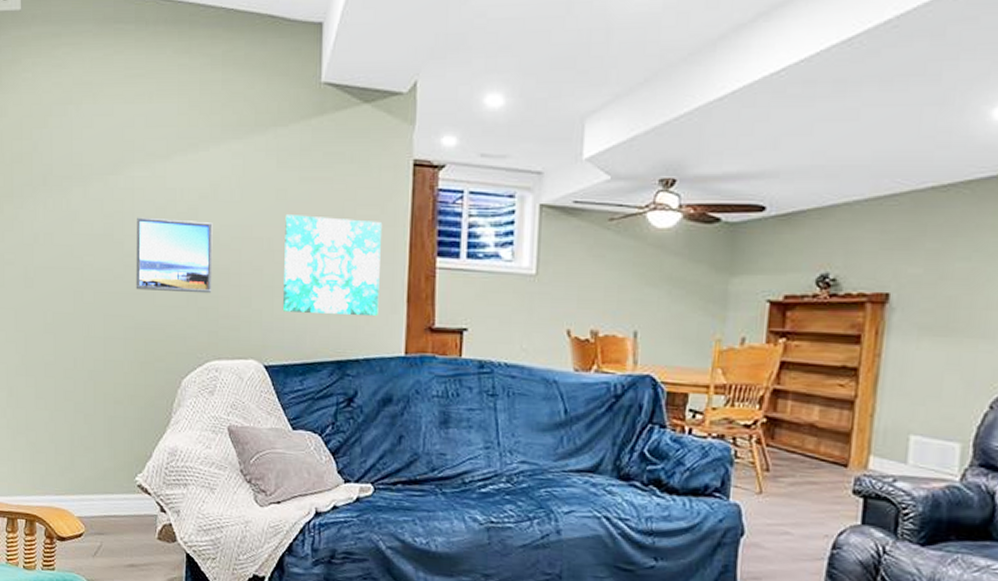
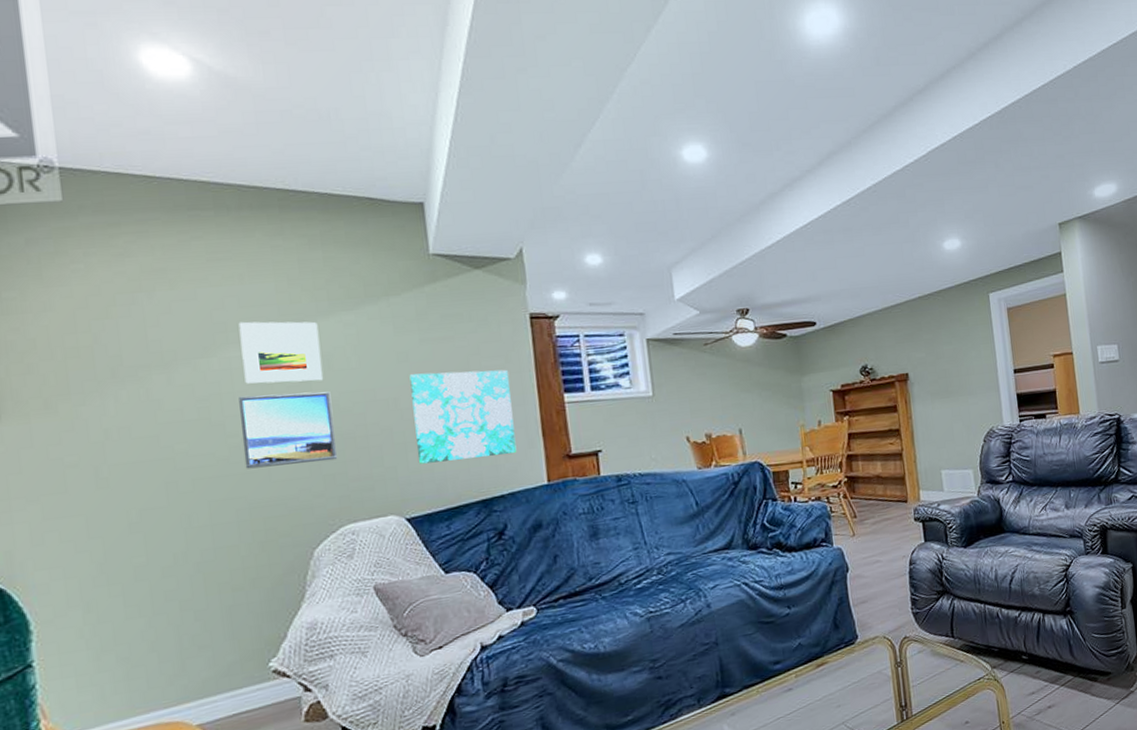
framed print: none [144,141,210,211] -> present [238,321,324,384]

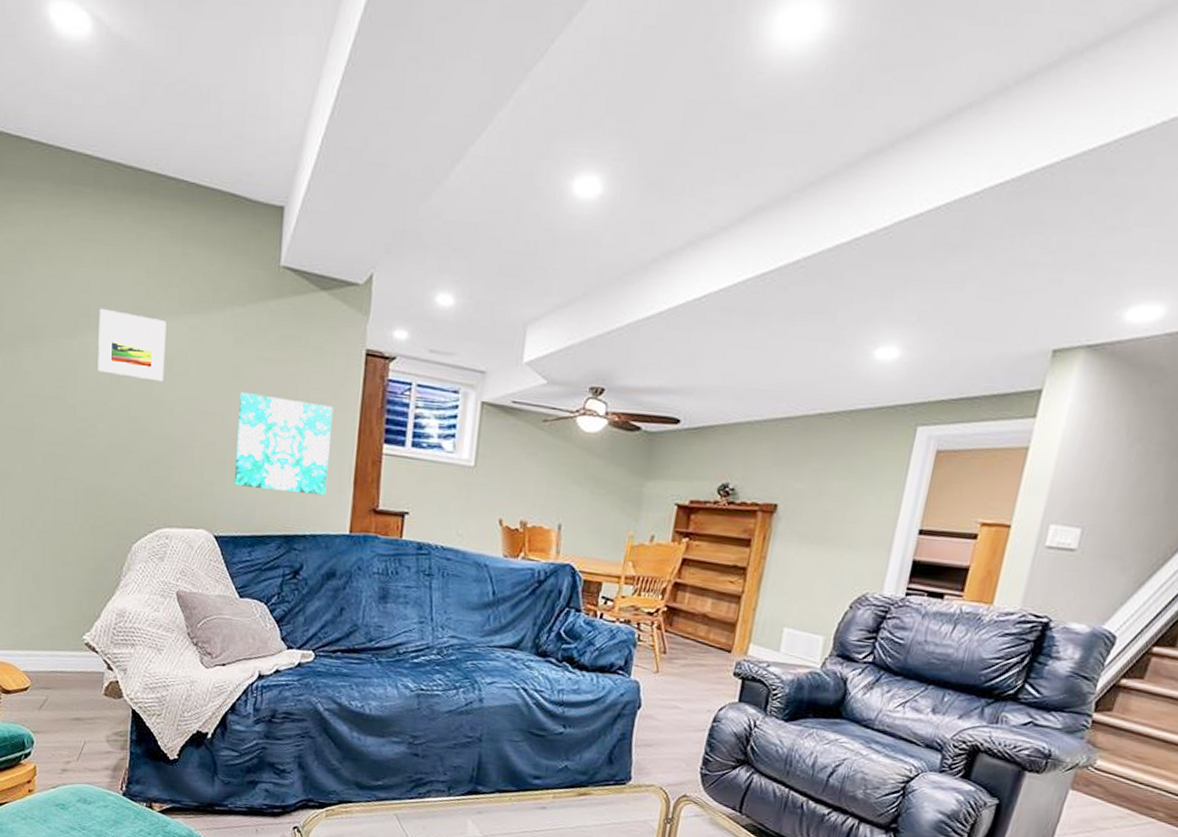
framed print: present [239,391,338,469] -> none [87,383,168,464]

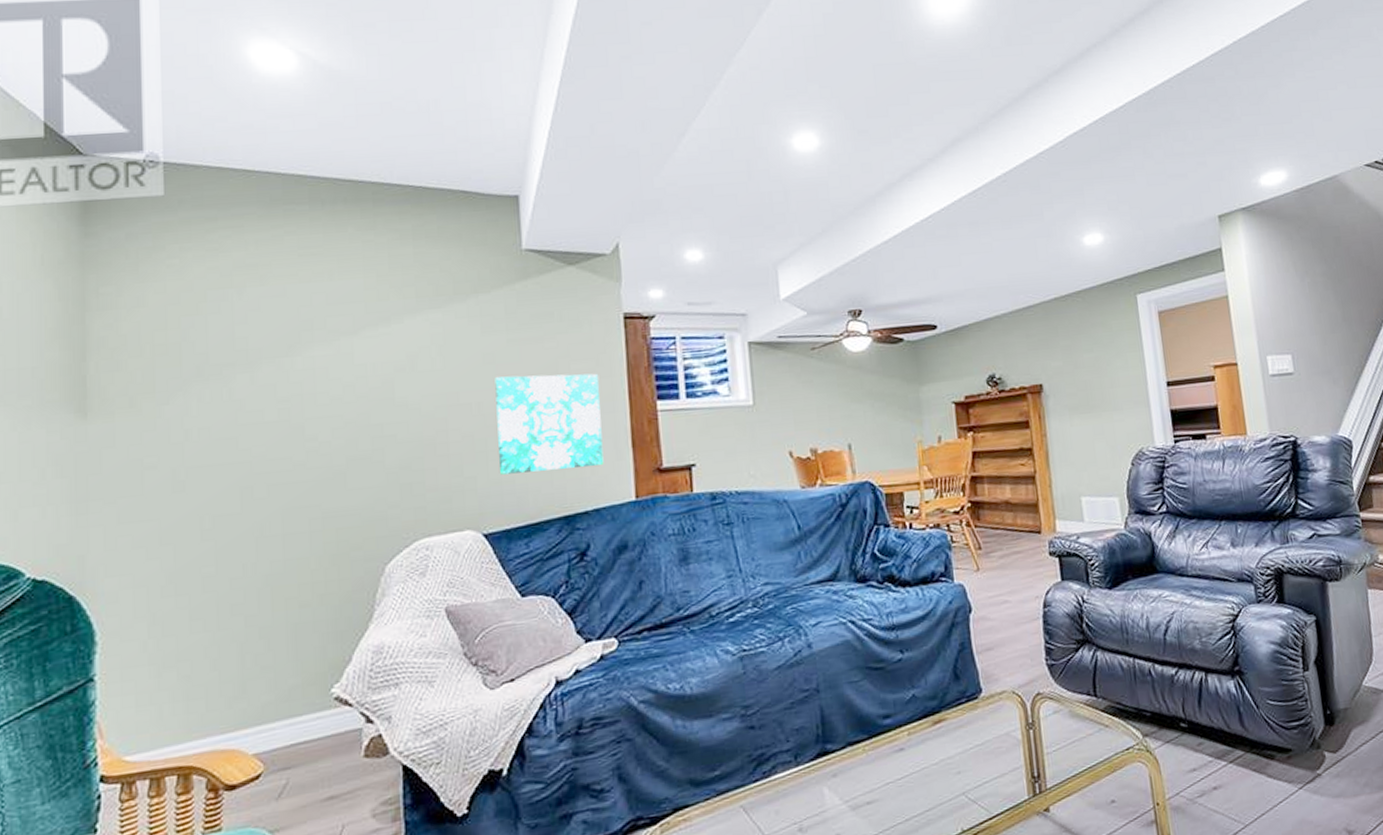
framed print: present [98,308,167,382] -> none [325,319,407,385]

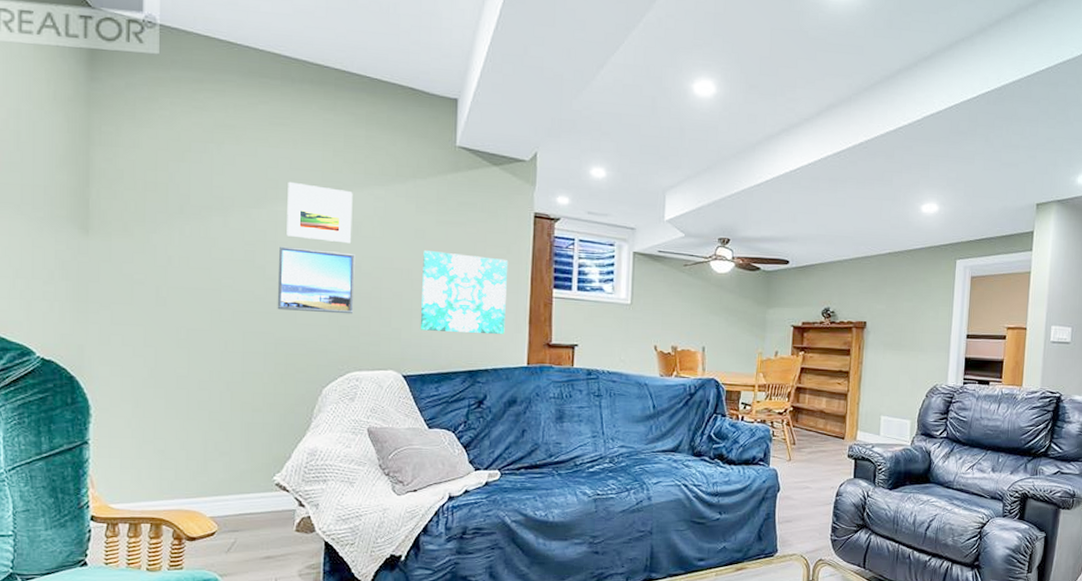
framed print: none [320,394,416,475] -> present [277,246,355,314]
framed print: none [325,319,407,385] -> present [287,181,353,244]

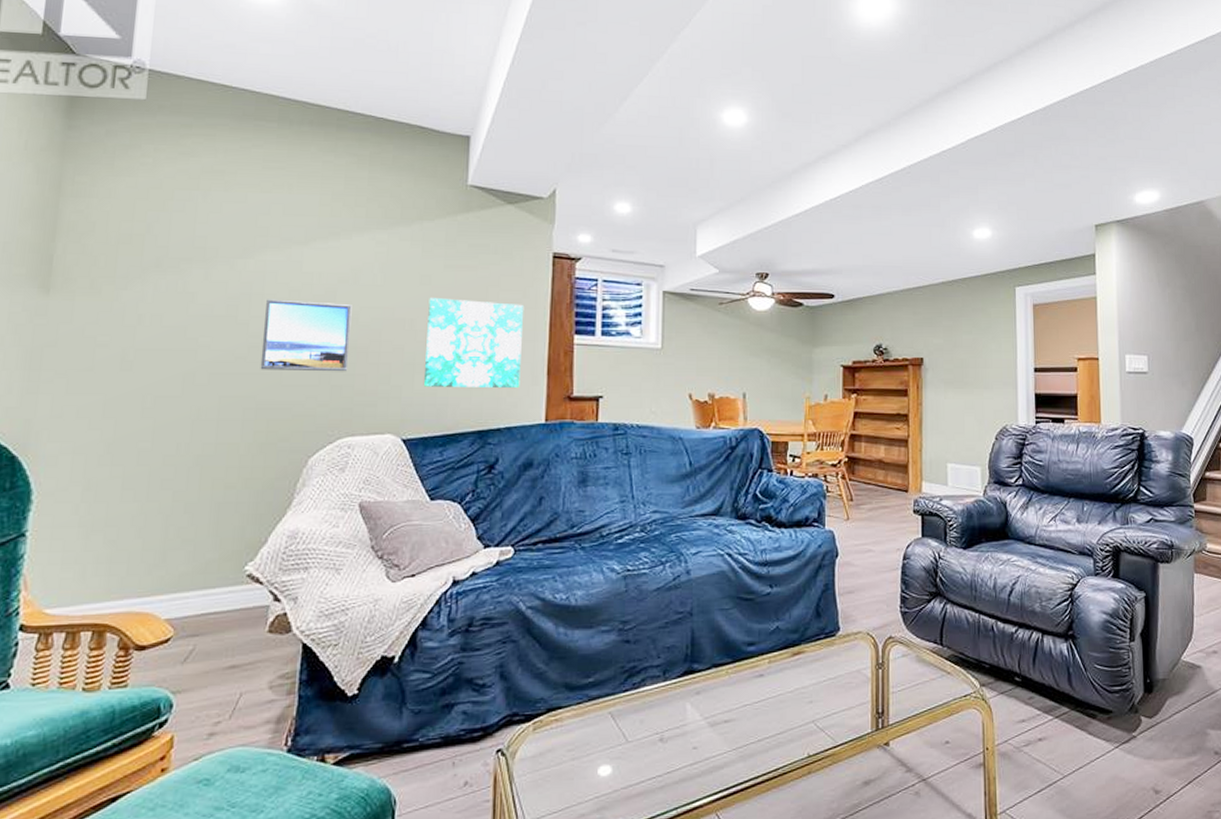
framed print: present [287,181,353,244] -> none [275,228,352,293]

